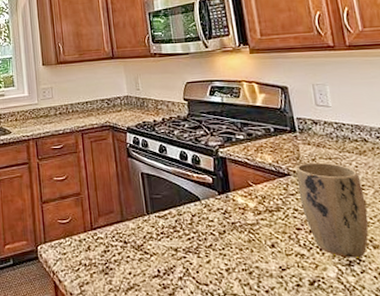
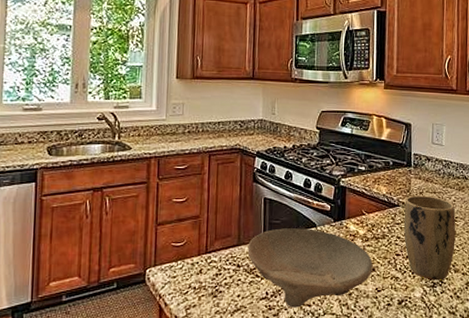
bowl: none [131,202,272,287] -> present [247,228,373,308]

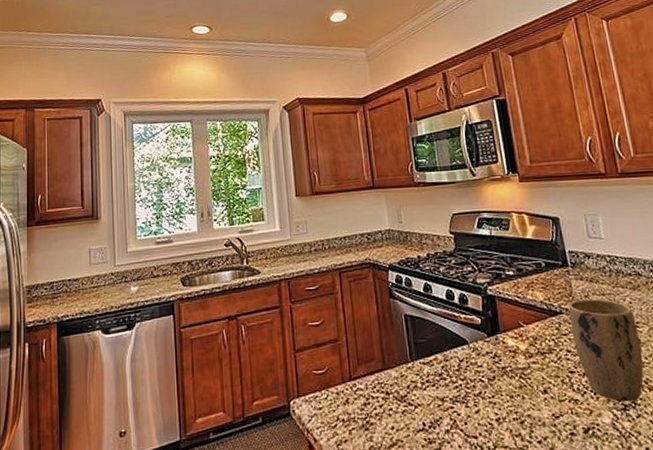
bowl: present [247,228,373,308] -> none [394,346,545,441]

